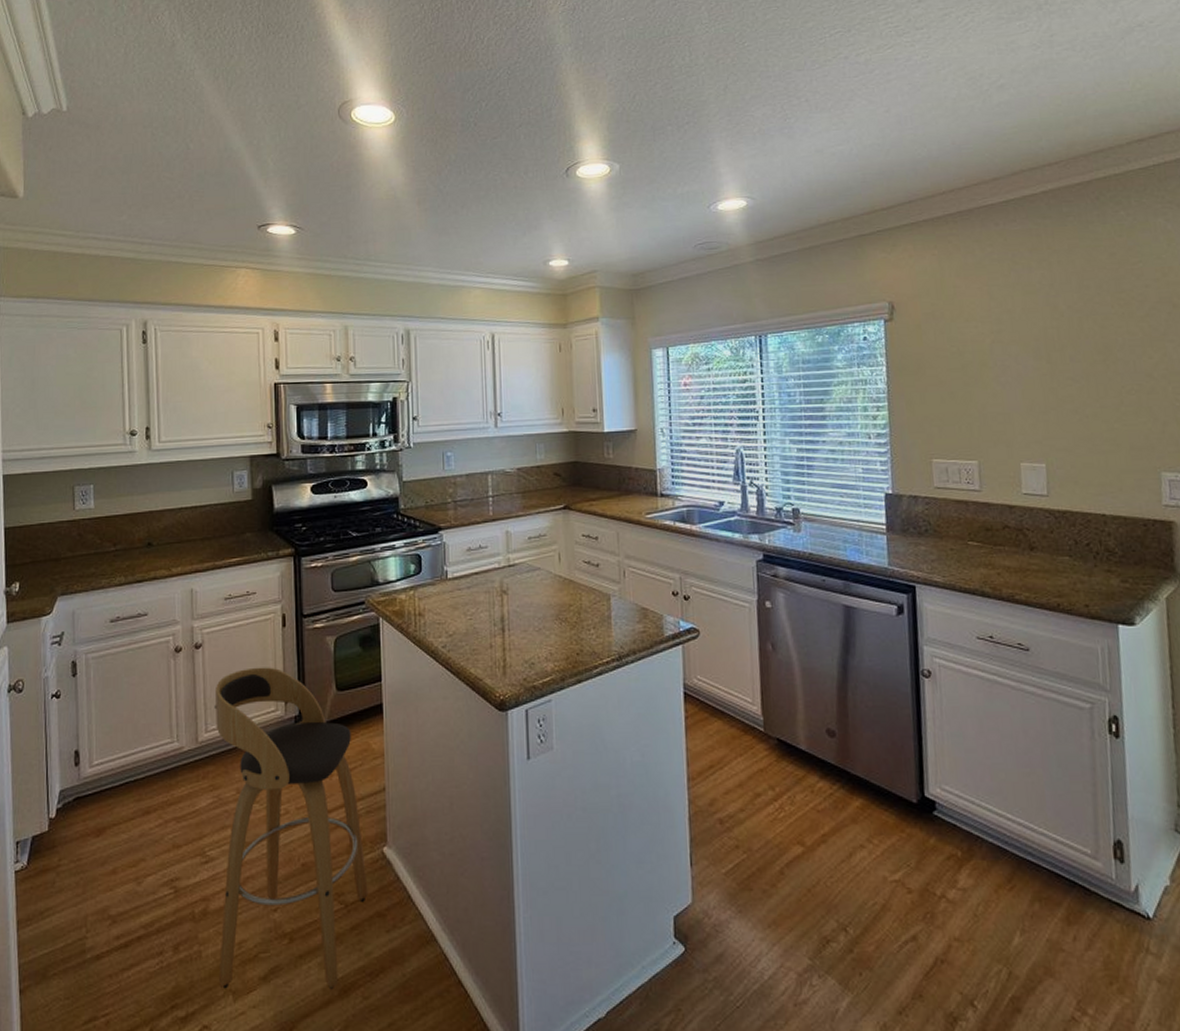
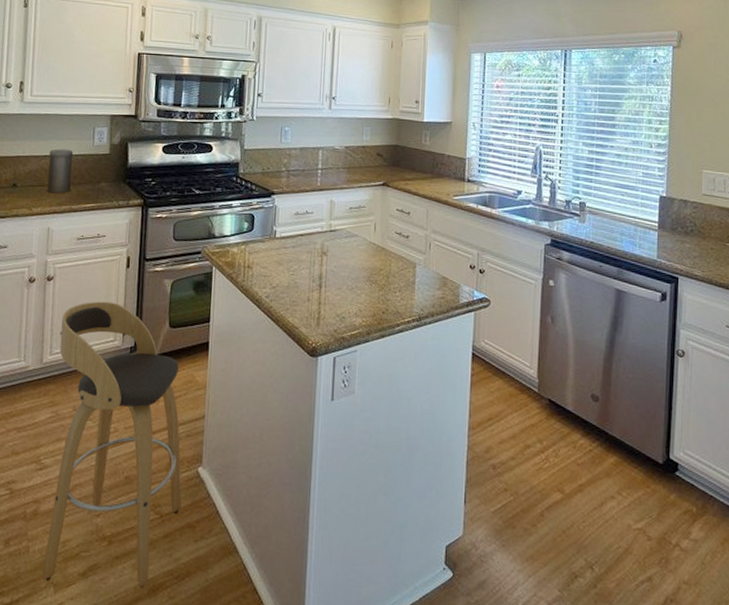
canister: none [185,498,213,550] -> present [47,149,74,194]

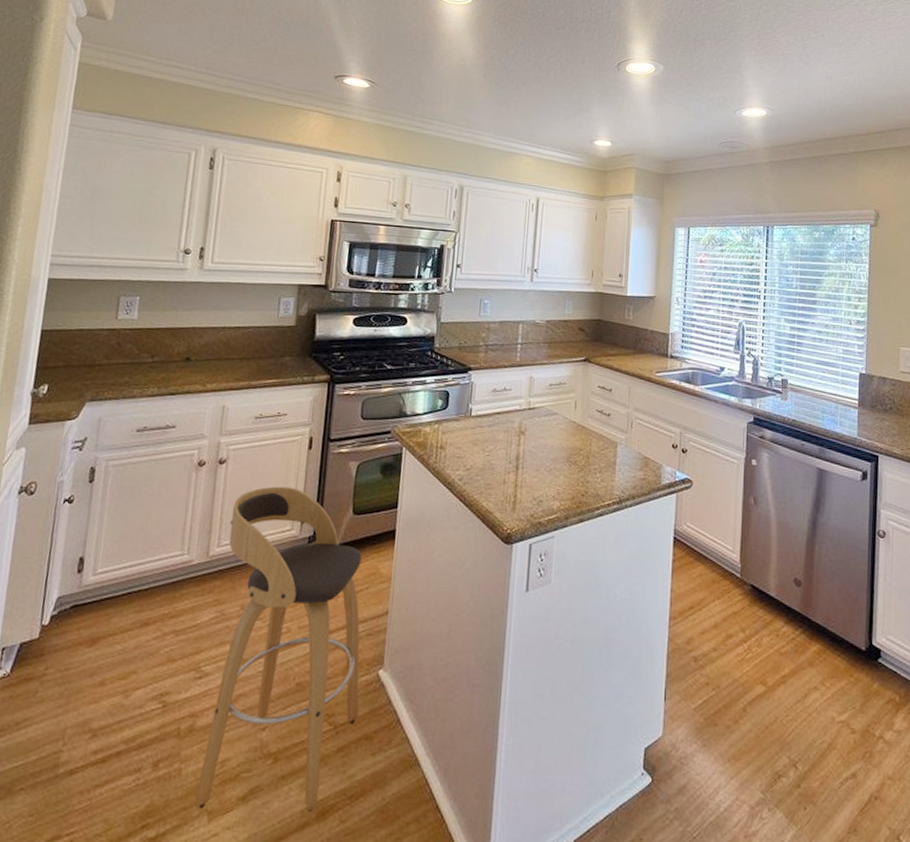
canister: present [47,149,74,194] -> none [224,320,256,369]

